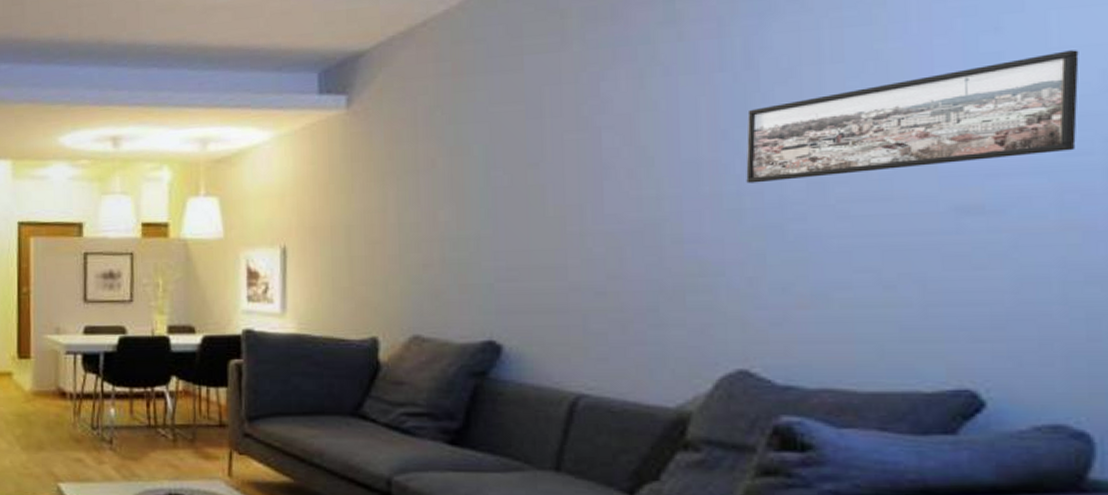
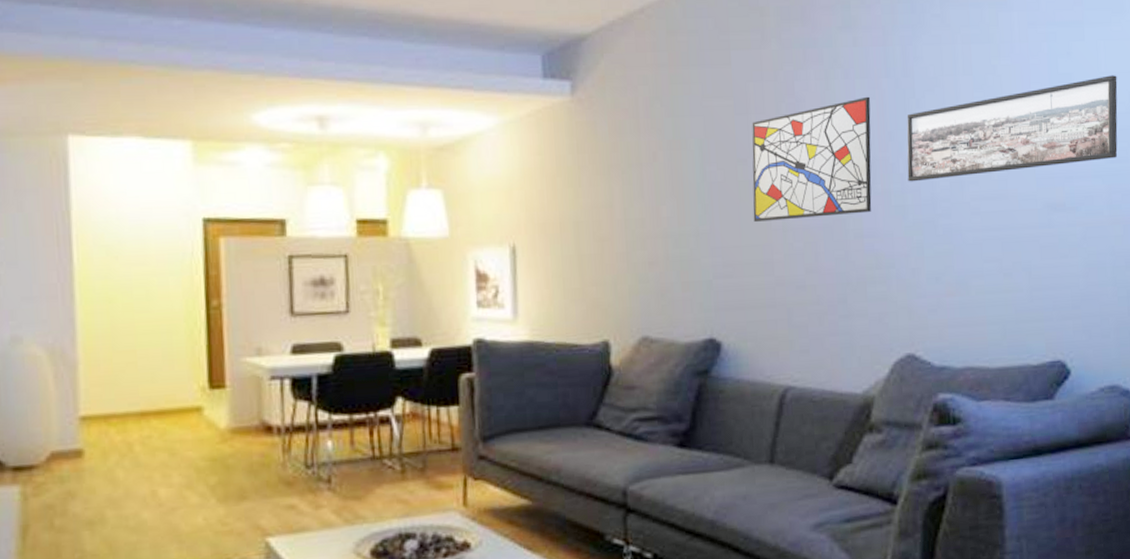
wall art: none [544,93,699,226] -> present [752,96,872,222]

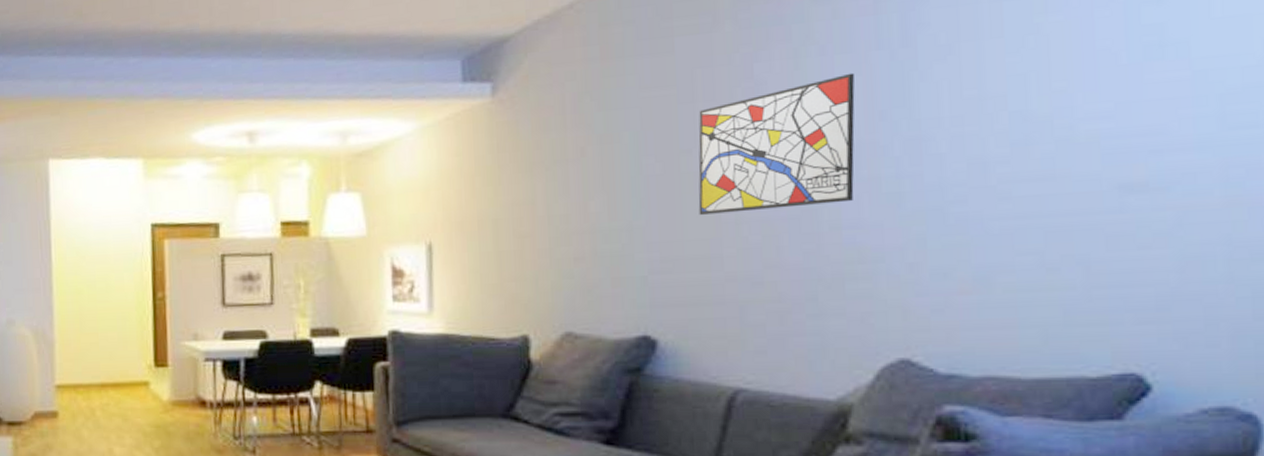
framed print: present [907,75,1118,182] -> none [904,19,1243,166]

